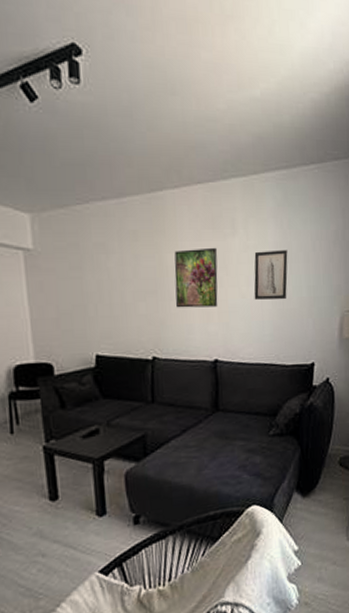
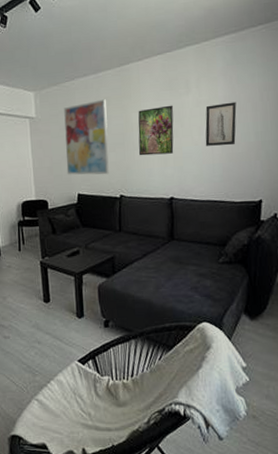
wall art: none [74,233,138,331] -> present [64,99,109,175]

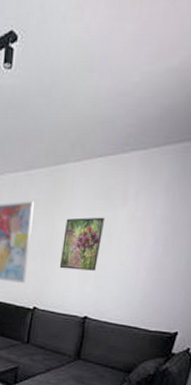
wall art: present [205,102,237,146] -> none [131,222,174,271]

